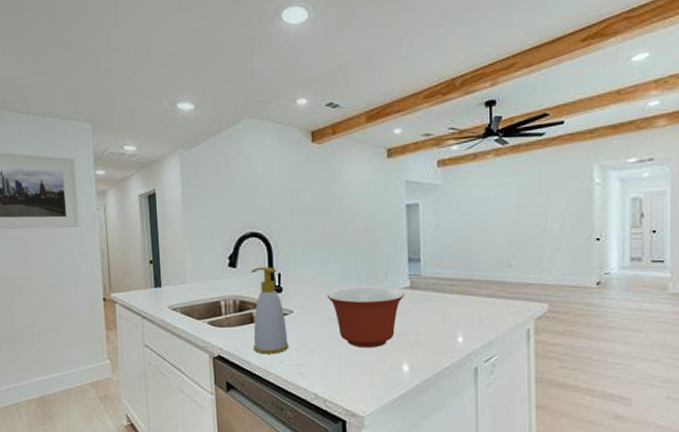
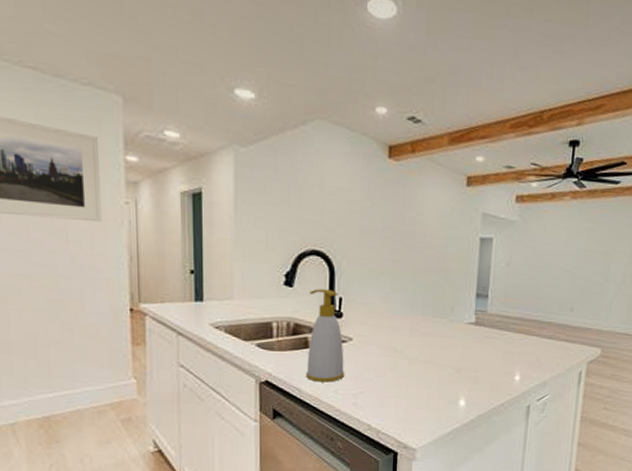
mixing bowl: present [327,286,404,348] -> none [389,318,469,382]

